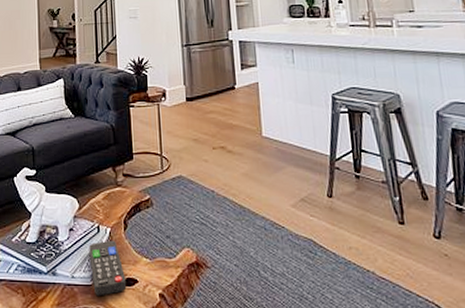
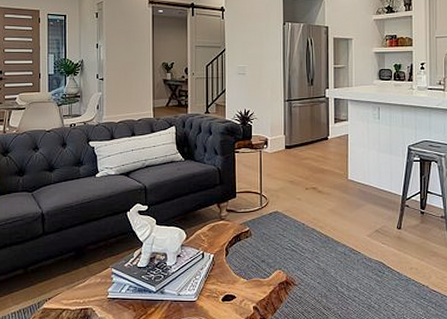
remote control: present [89,240,127,297] -> none [194,264,226,310]

